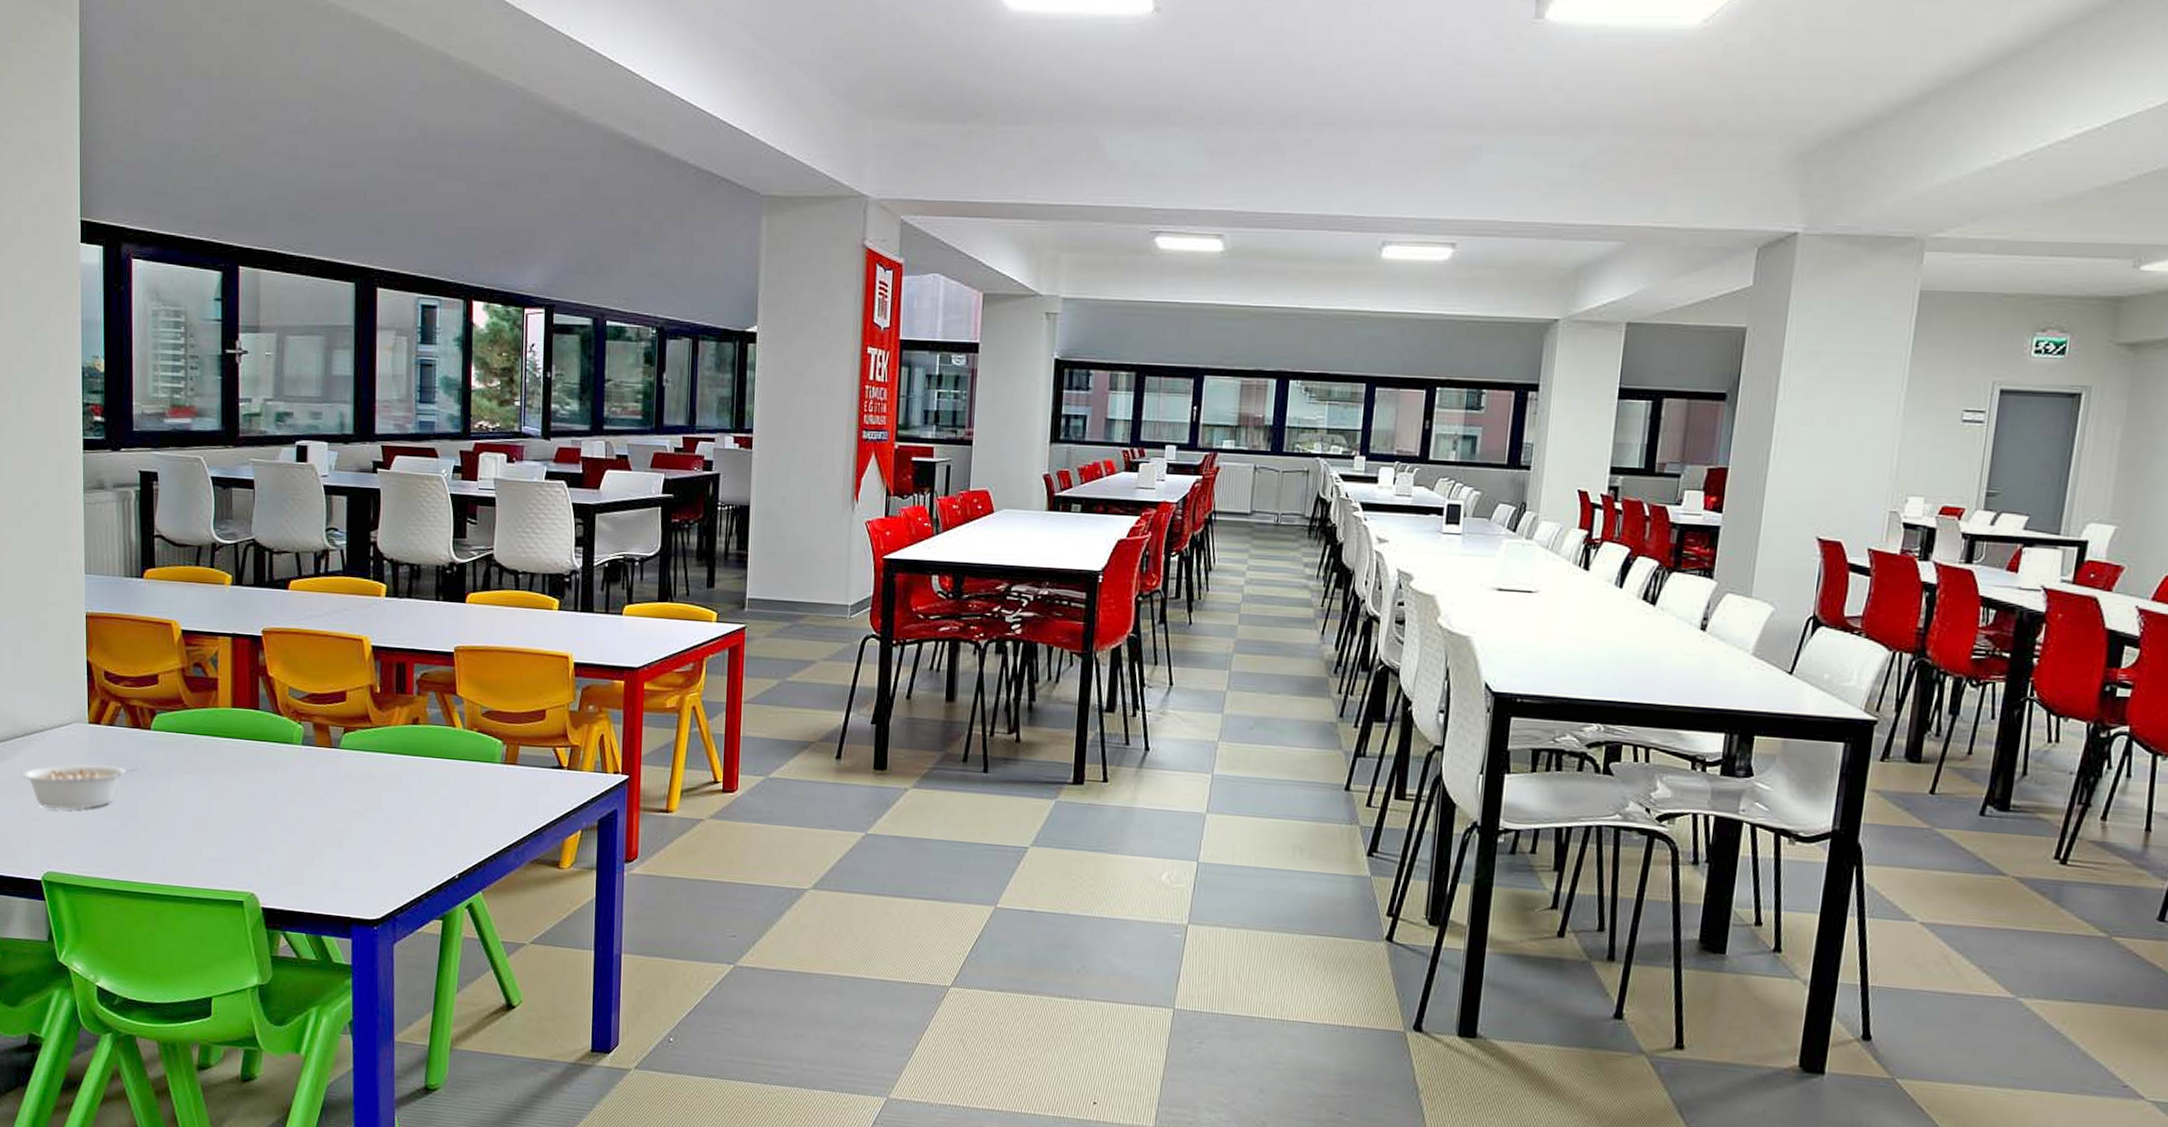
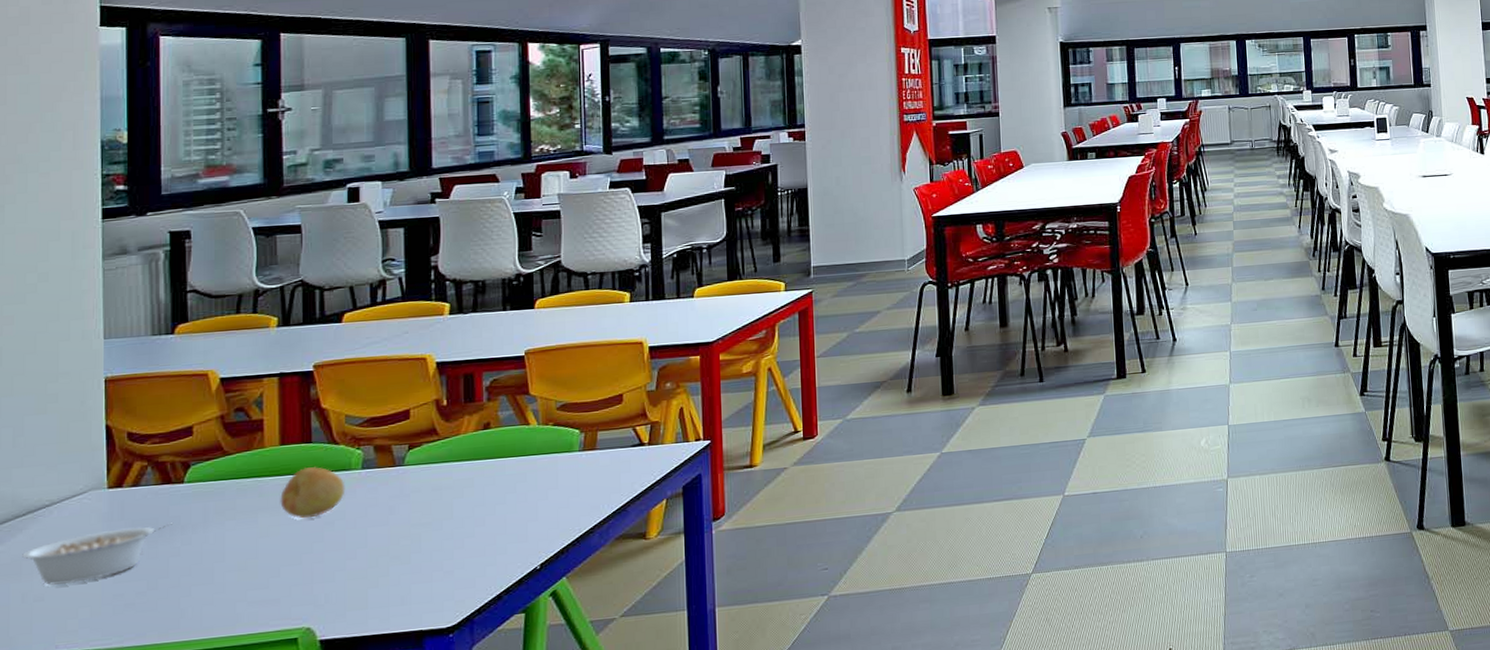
fruit: none [231,734,287,786] -> present [280,467,345,519]

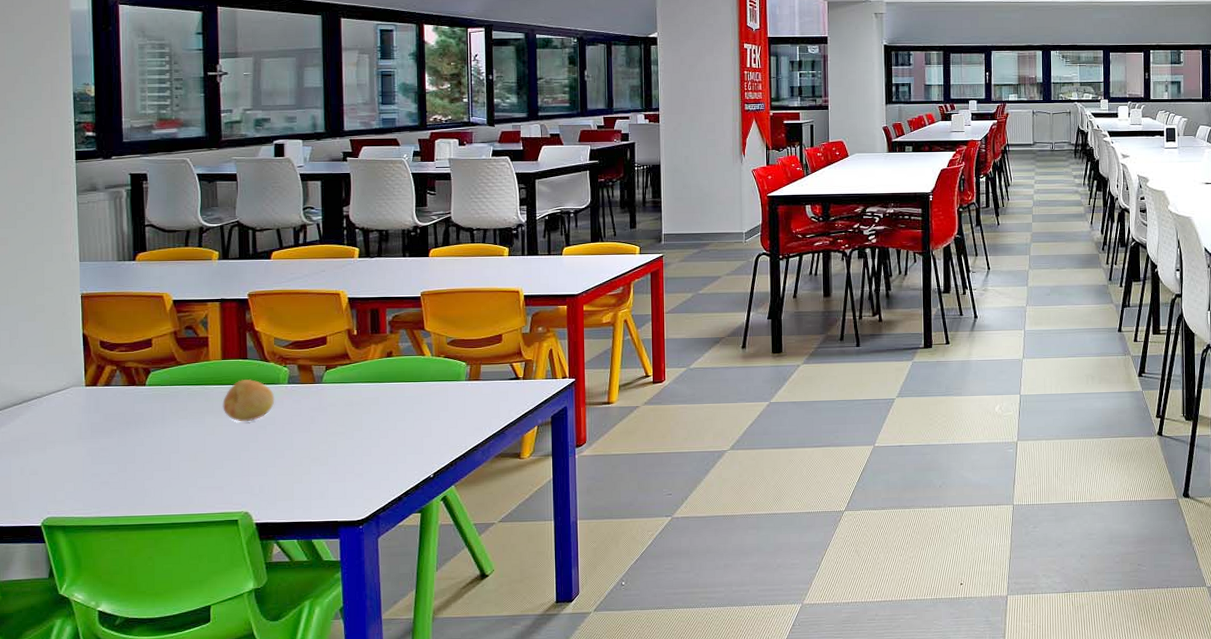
legume: present [22,522,172,586] -> none [20,418,137,463]

